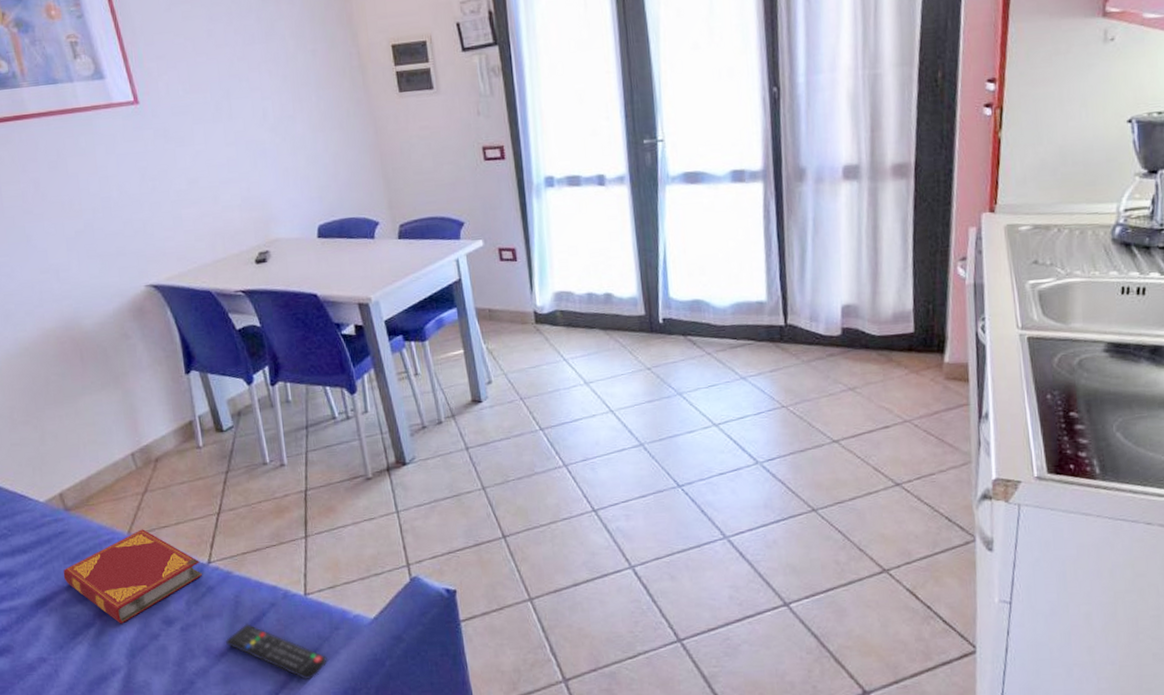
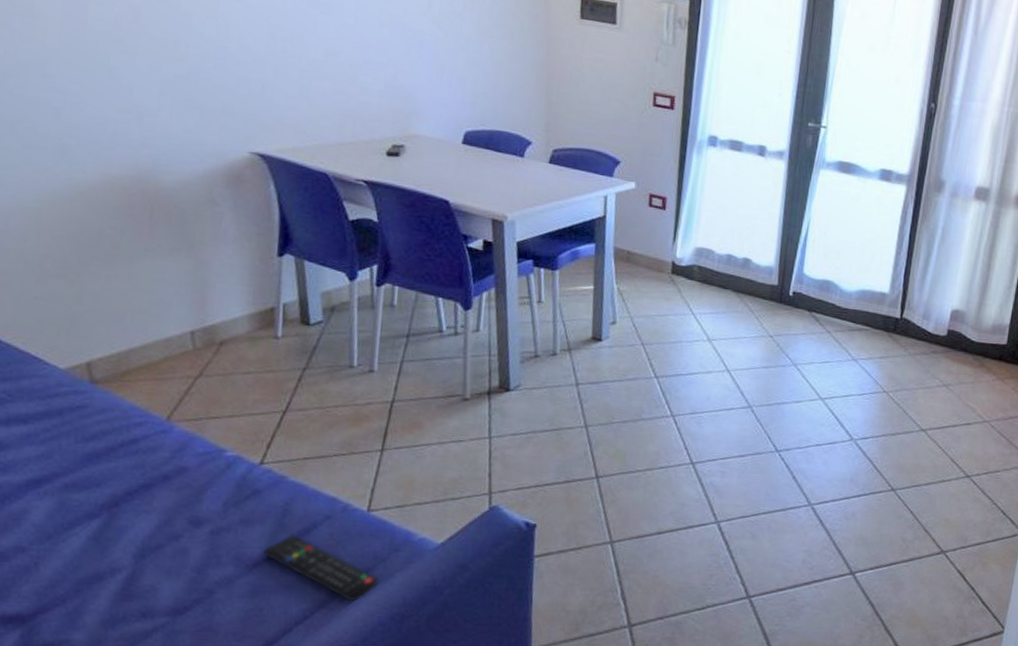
hardback book: present [63,529,203,624] -> none [71,416,251,519]

